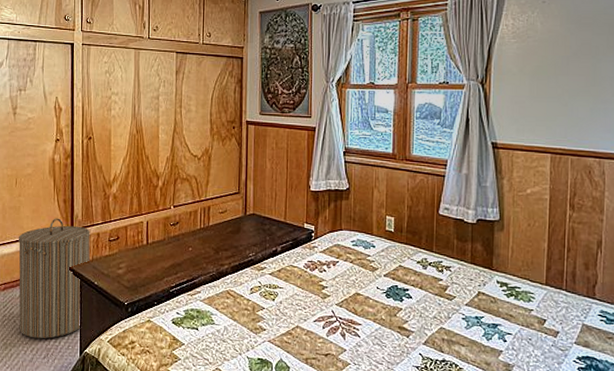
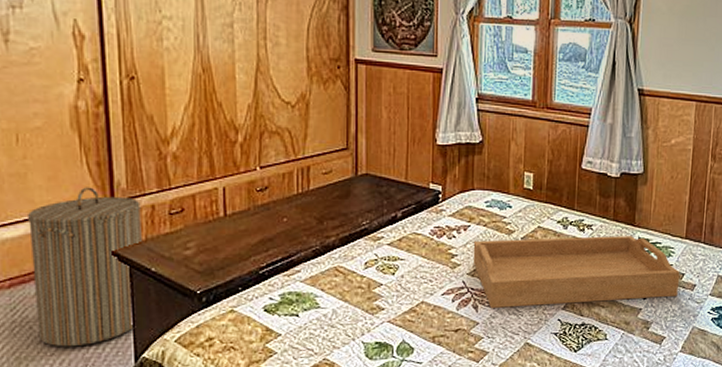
serving tray: none [341,275,542,342] -> present [473,236,680,308]

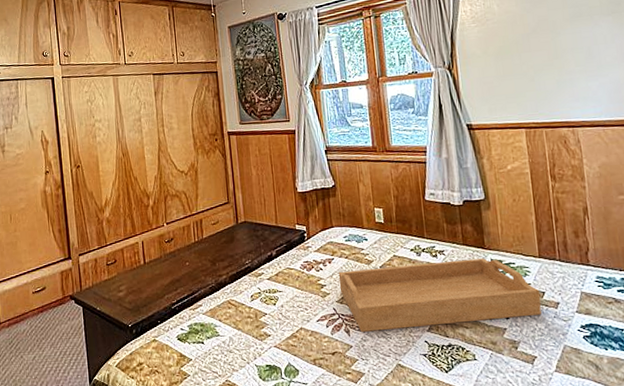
laundry hamper: present [28,187,142,347] -> none [18,248,90,372]

